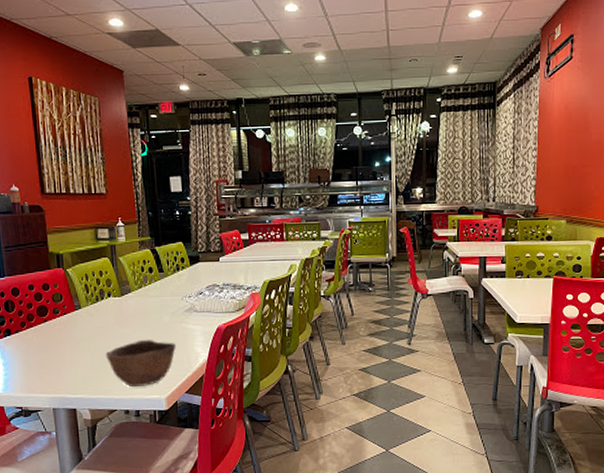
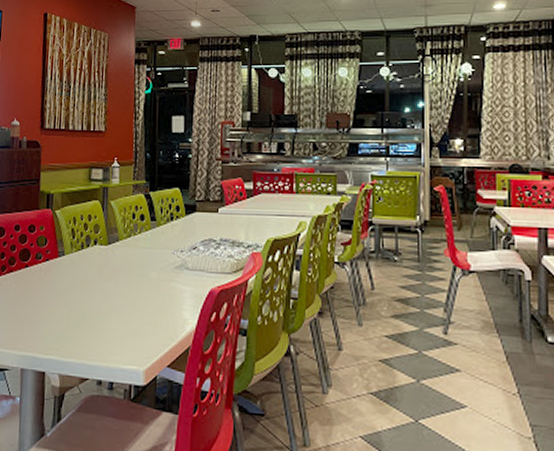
bowl: present [105,339,176,387] -> none [83,296,161,353]

